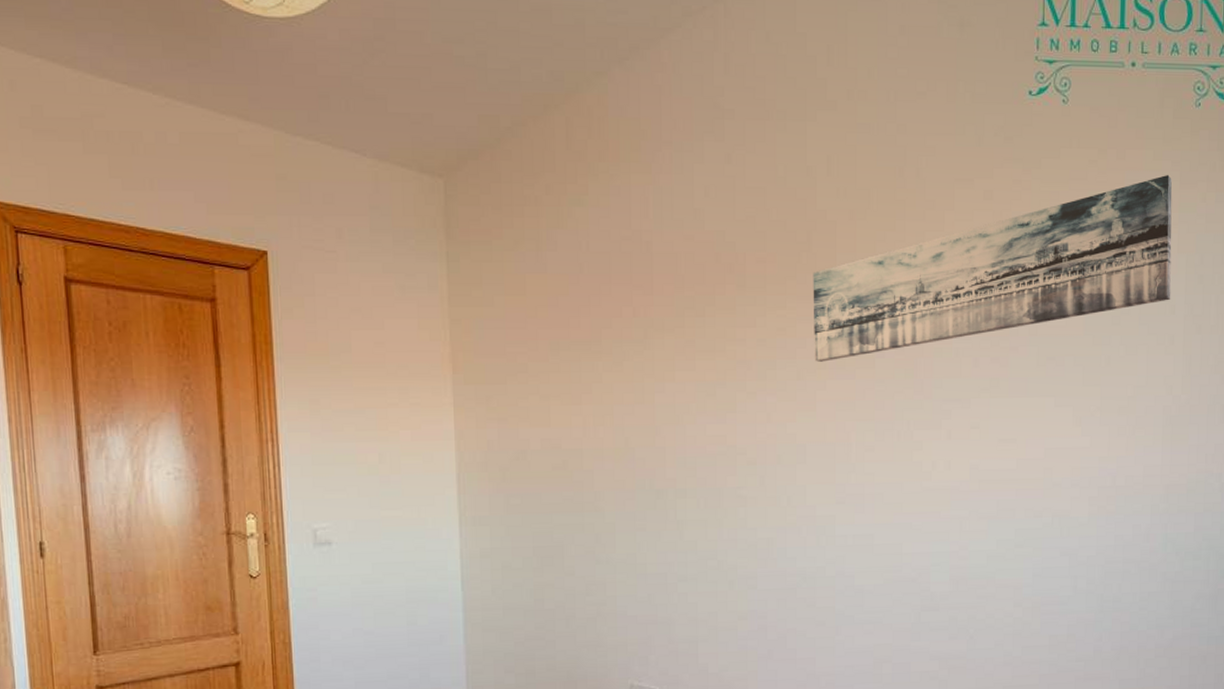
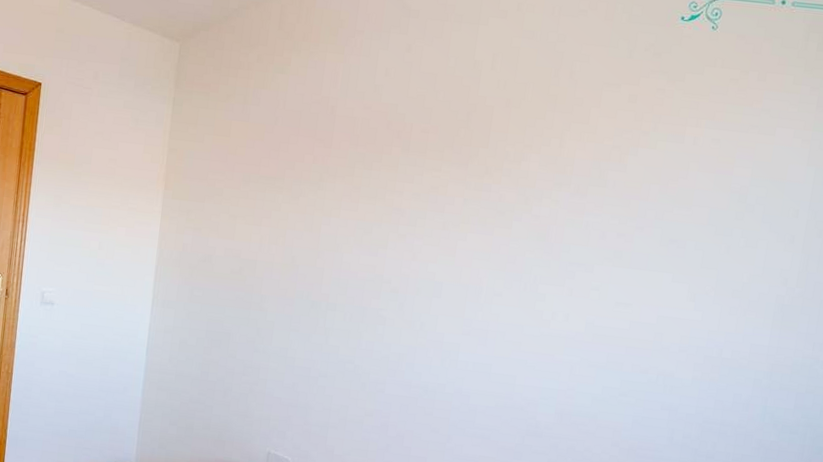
wall art: present [813,175,1172,362] -> none [459,98,809,218]

